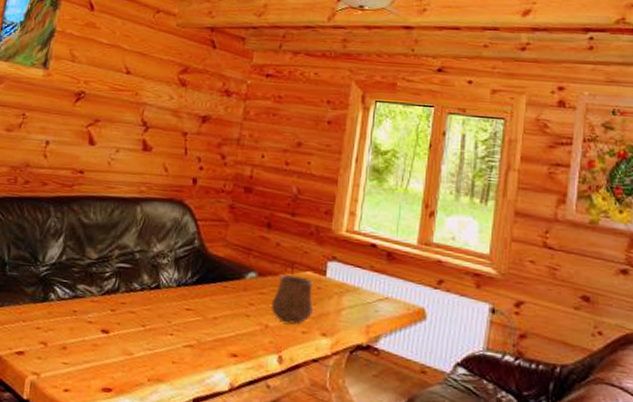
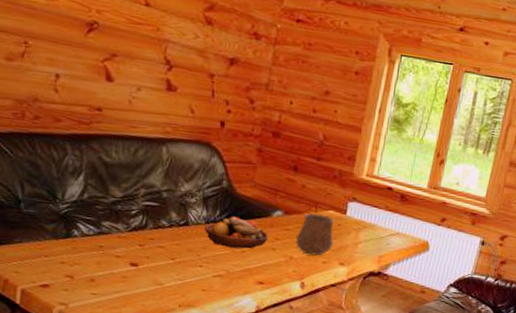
fruit bowl: none [176,278,242,316] -> present [205,216,269,249]

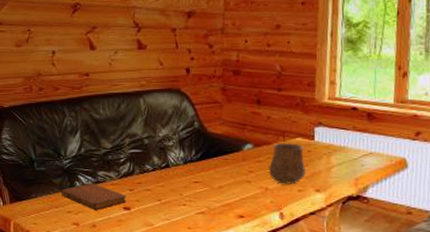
notebook: none [53,233,135,263] -> present [61,183,127,210]
fruit bowl: present [205,216,269,249] -> none [184,154,242,184]

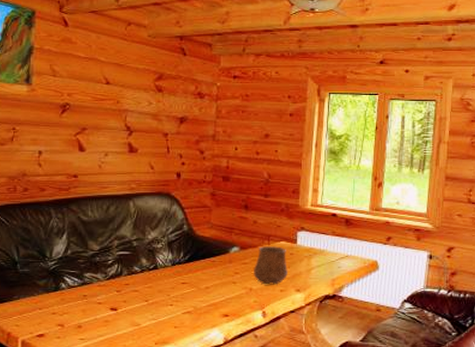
notebook: present [61,183,127,210] -> none [45,284,114,311]

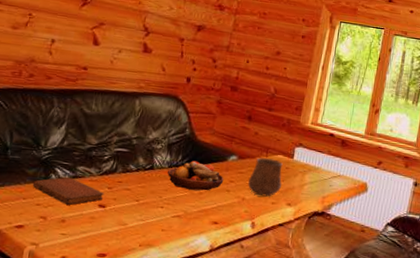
notebook: none [45,284,114,311] -> present [32,177,105,205]
fruit bowl: none [172,256,229,285] -> present [167,160,224,191]

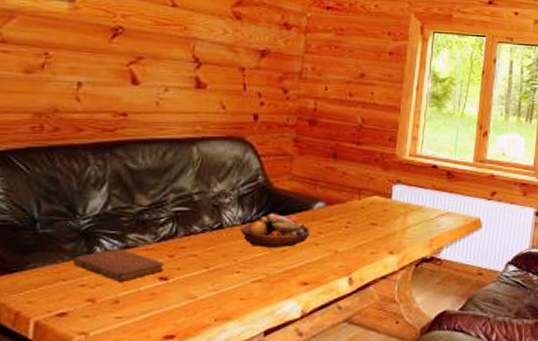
ceramic cup: present [248,158,283,197] -> none [340,202,380,247]

